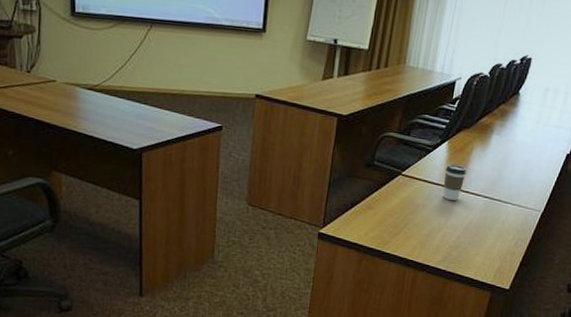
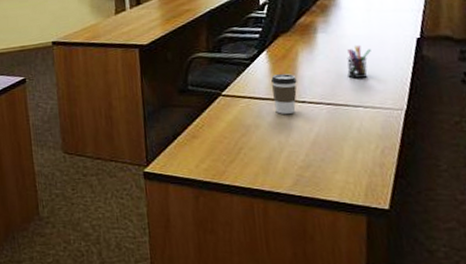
pen holder: none [507,150,531,180] -> present [347,44,371,79]

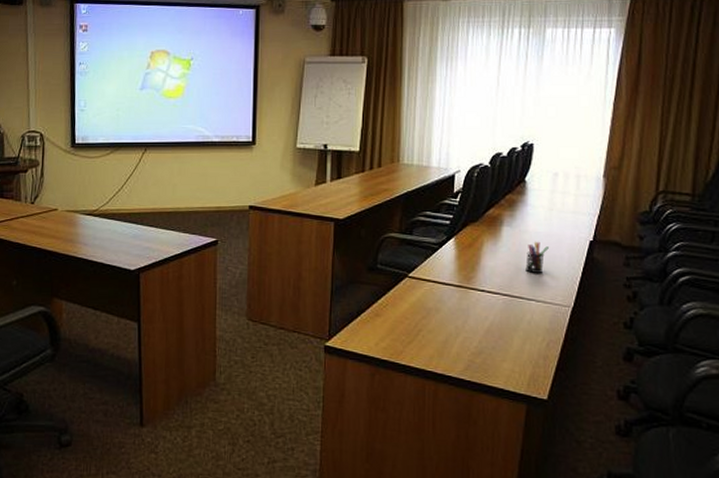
coffee cup: present [271,74,297,114] -> none [456,262,479,301]

